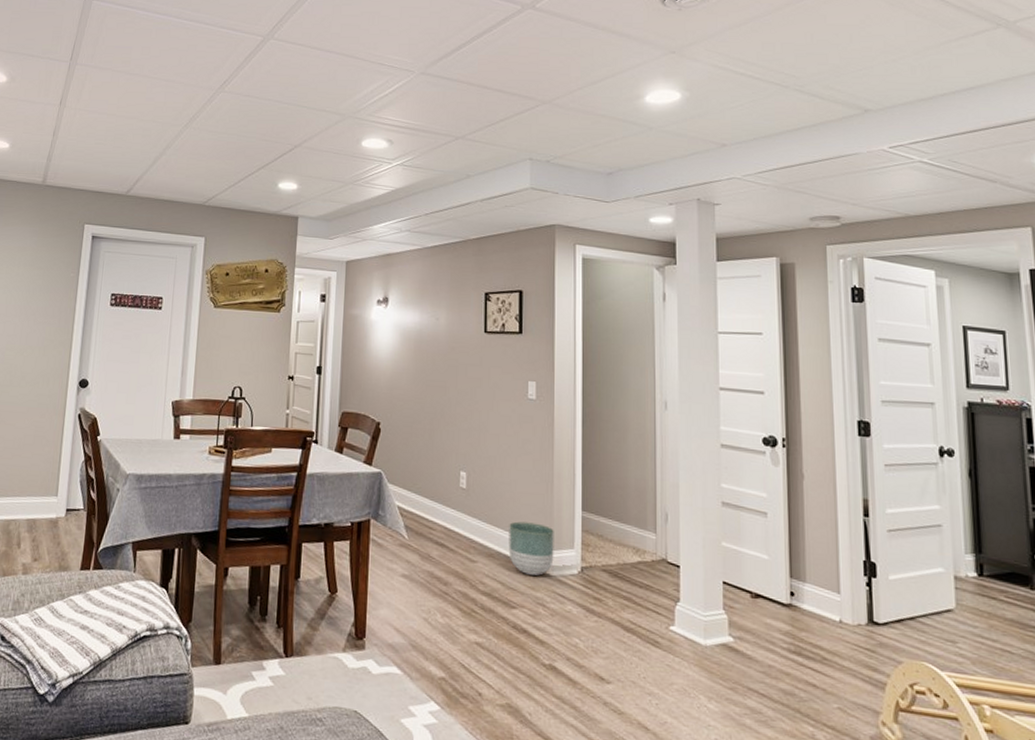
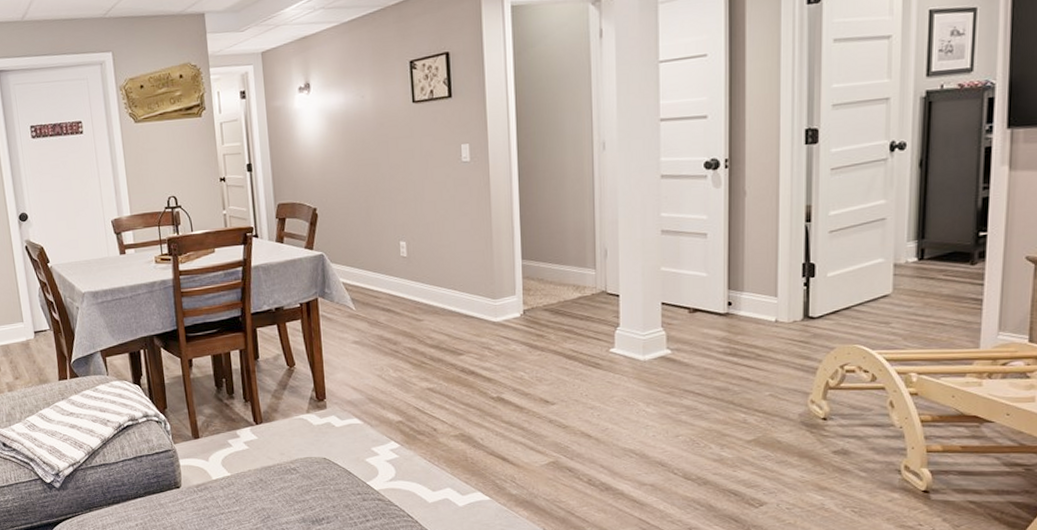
planter: present [508,521,554,576] -> none [451,277,497,324]

